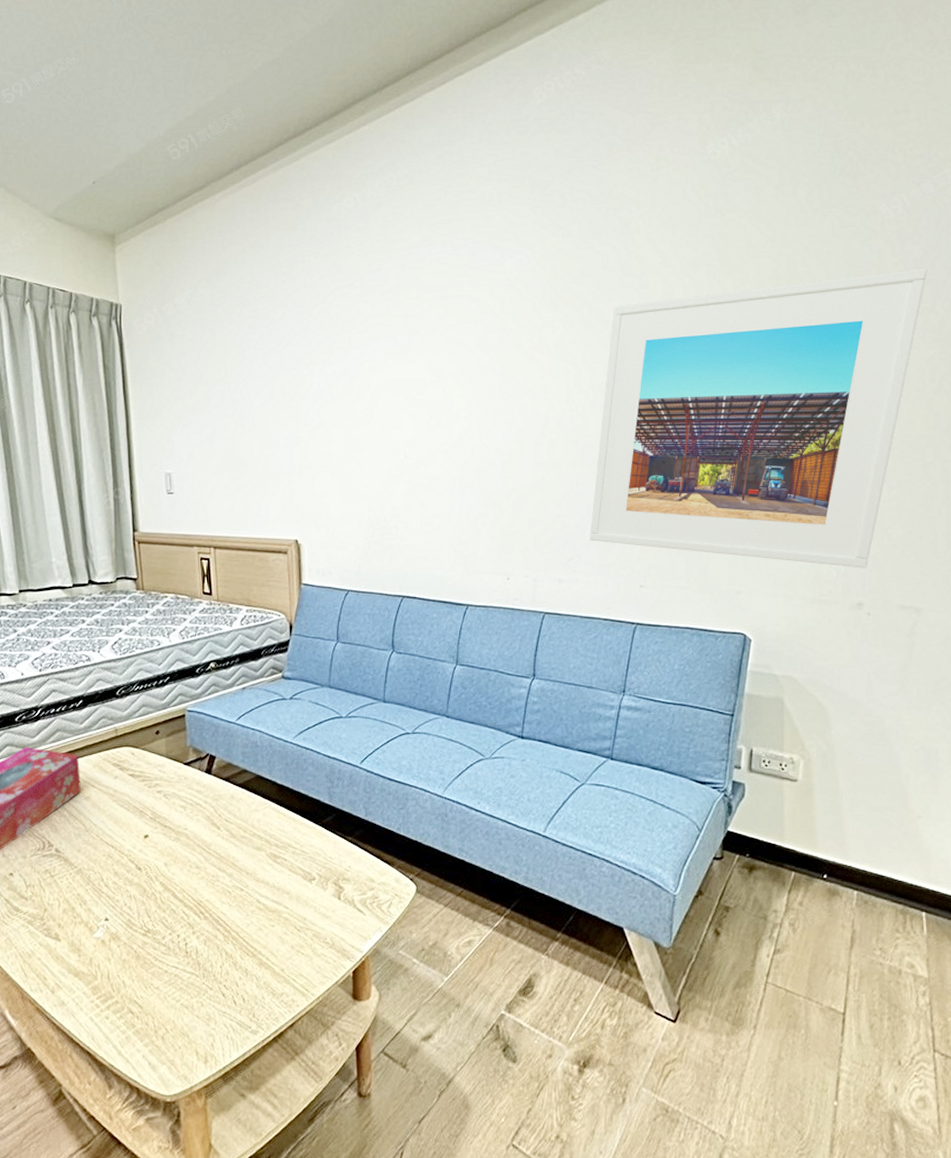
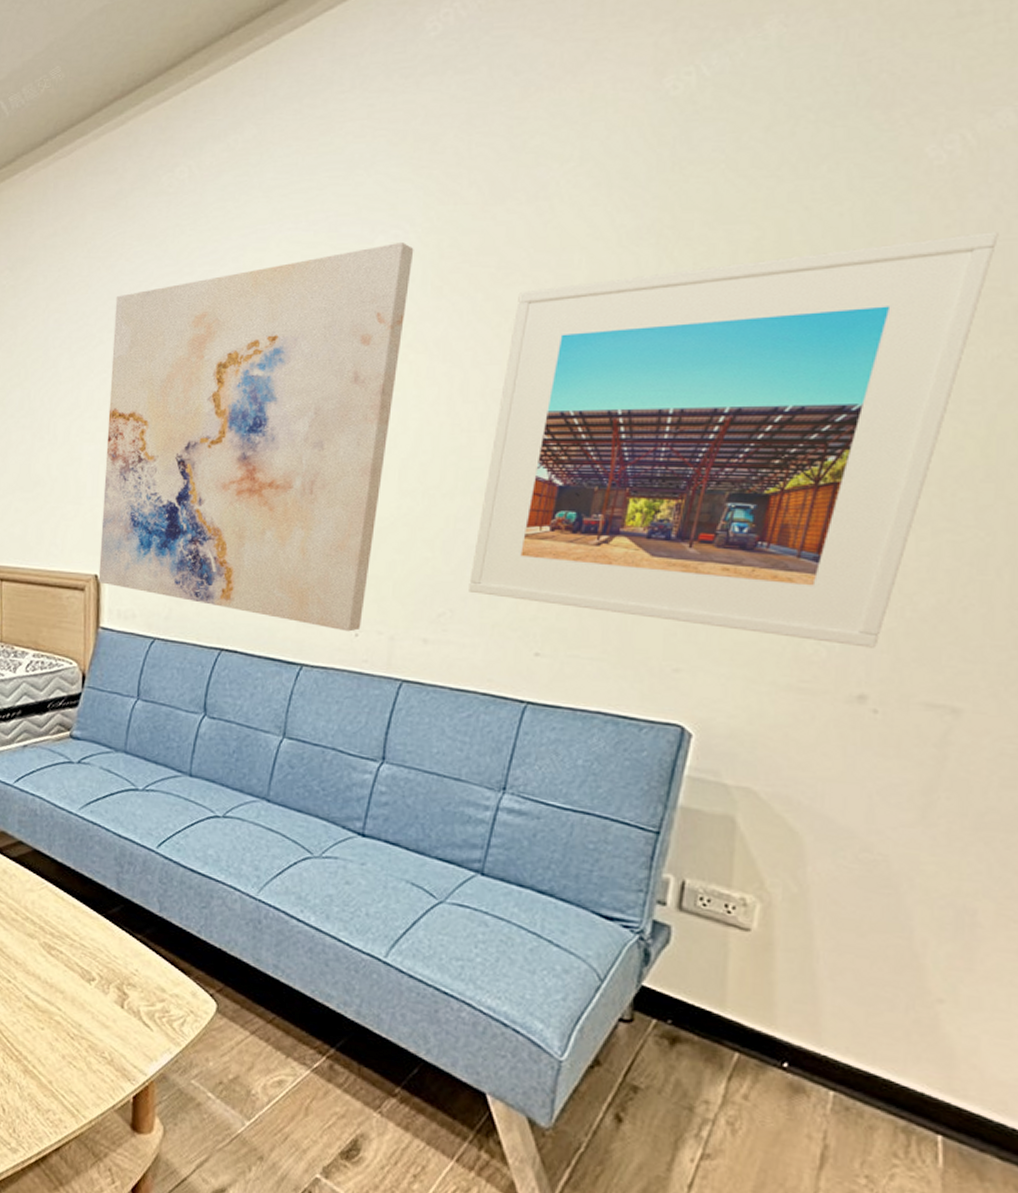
wall art: none [298,265,535,576] -> present [98,241,414,632]

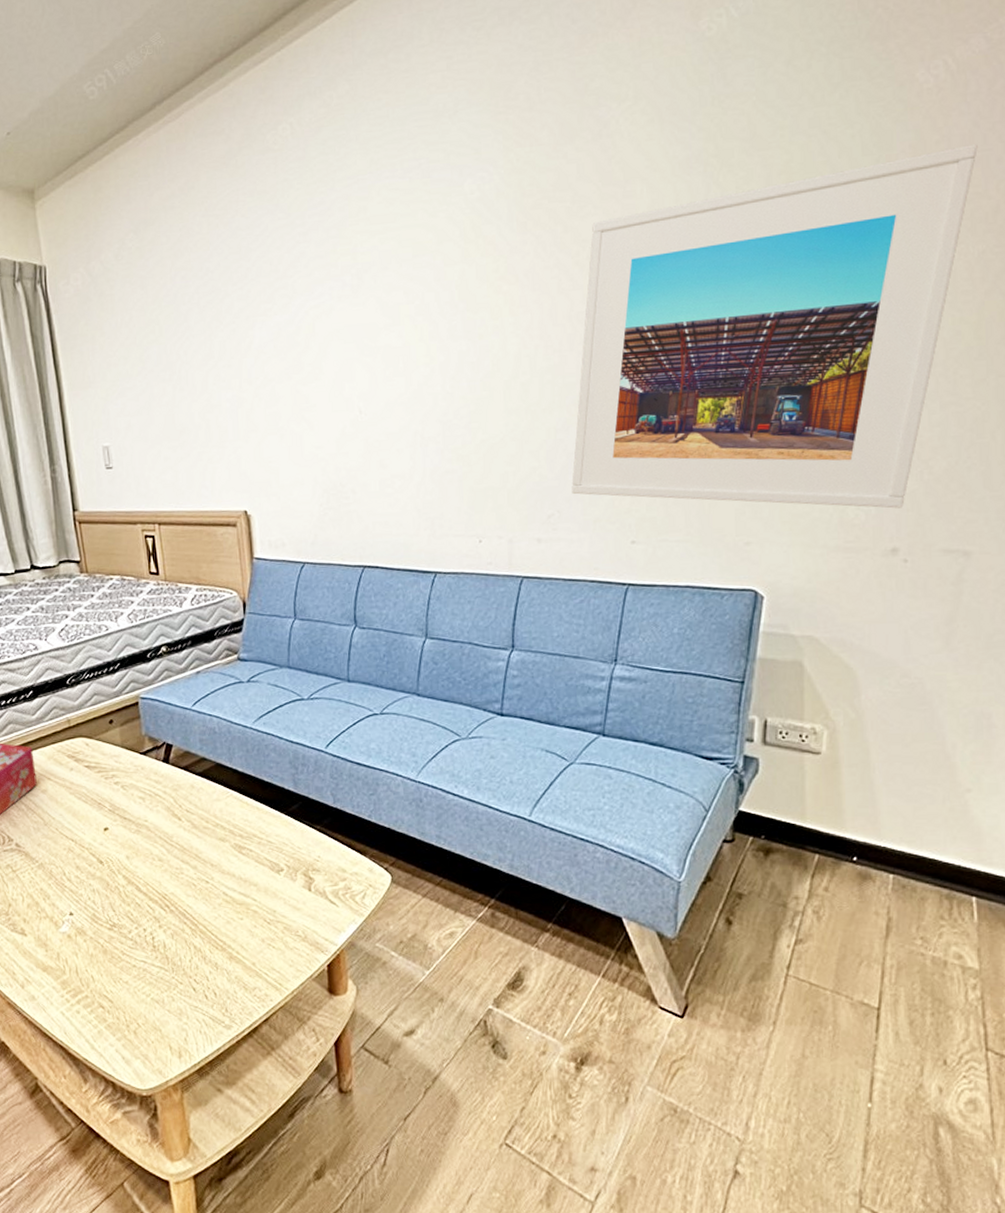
wall art: present [98,241,414,632] -> none [236,183,499,539]

